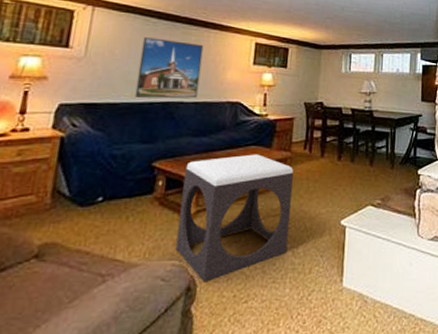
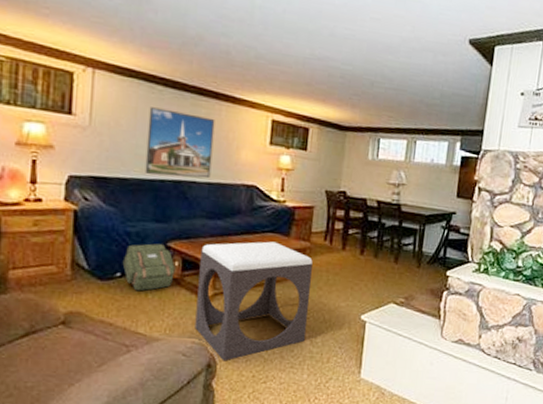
backpack: none [105,165,159,215] -> present [122,243,175,291]

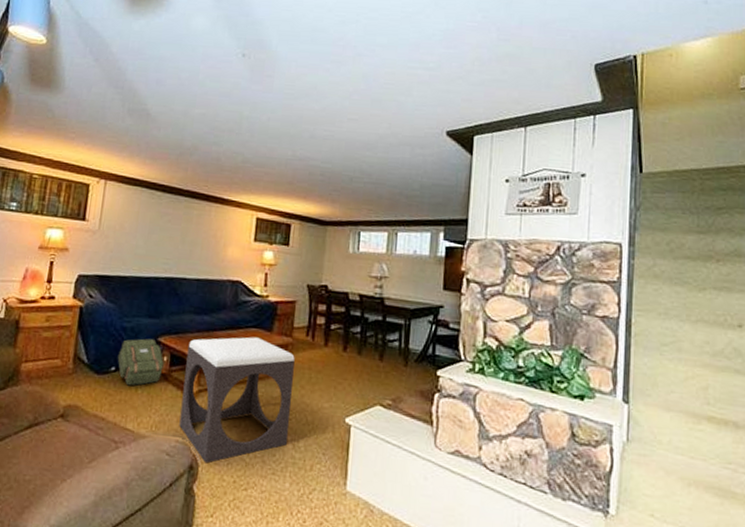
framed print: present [145,107,215,179] -> none [142,211,205,275]

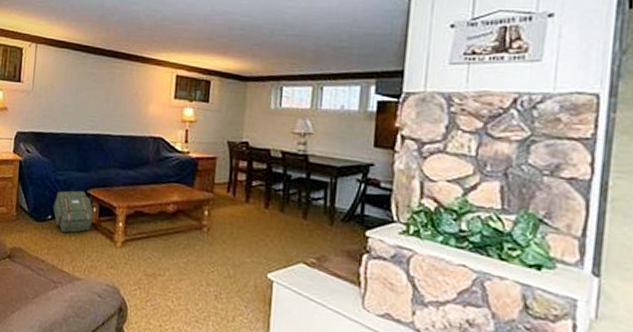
footstool: present [179,336,295,464] -> none [109,191,216,307]

